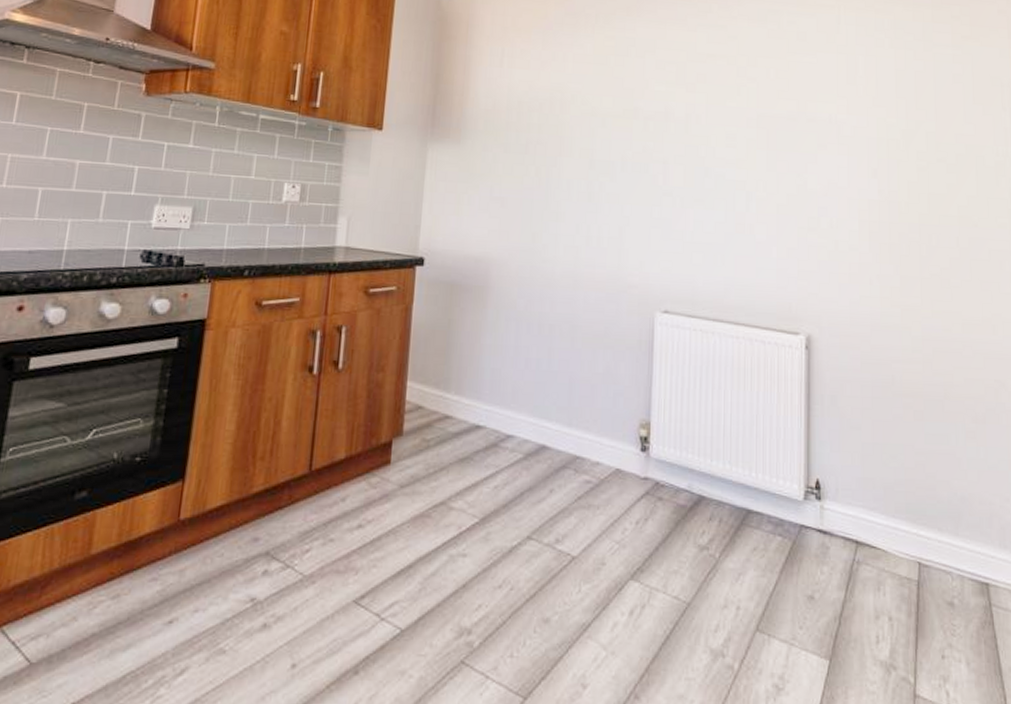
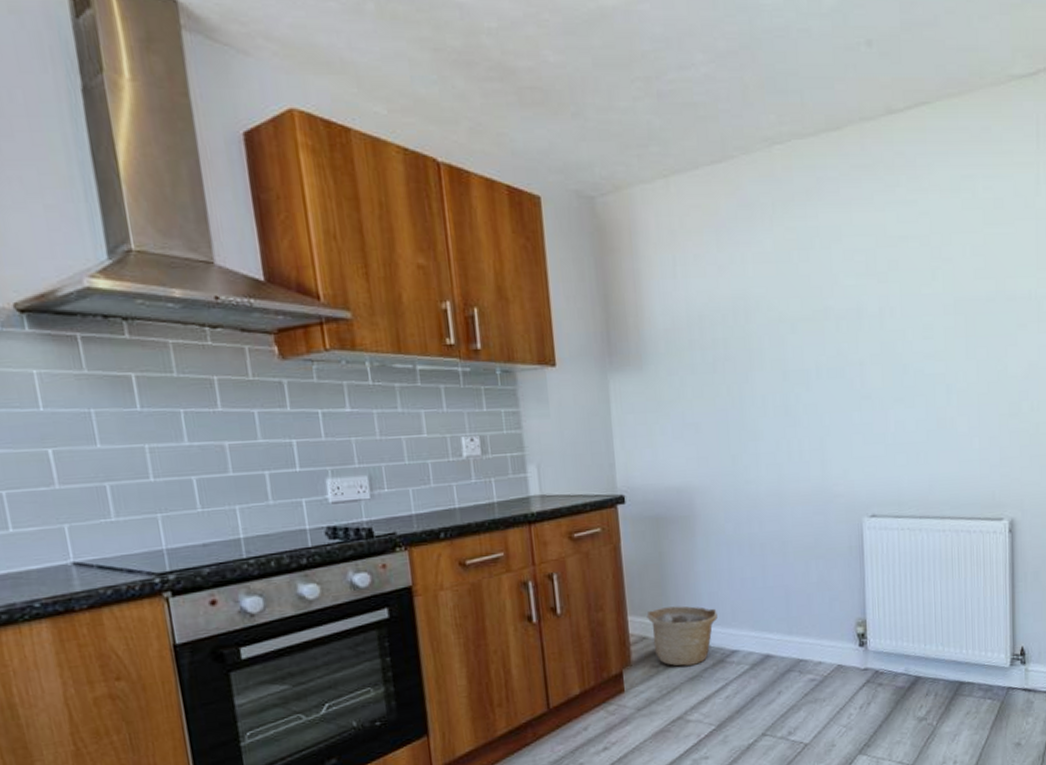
basket: none [426,377,498,445] -> present [646,605,718,666]

